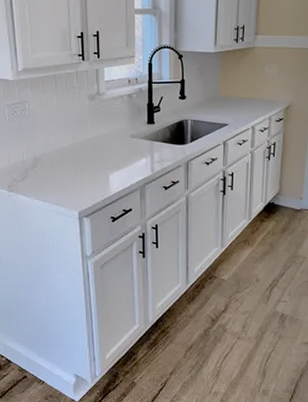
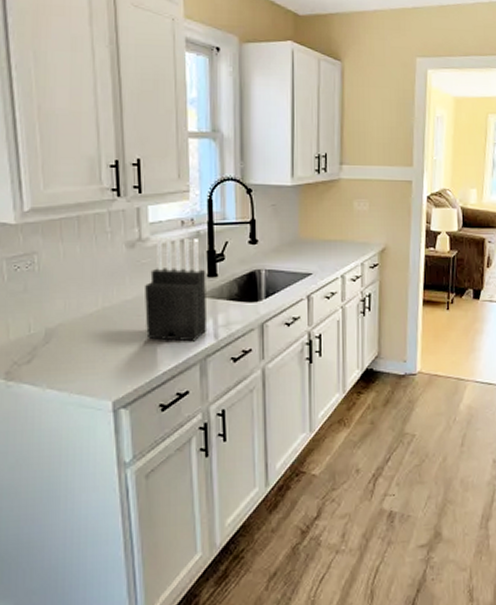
knife block: none [101,92,147,173] -> present [145,237,208,342]

